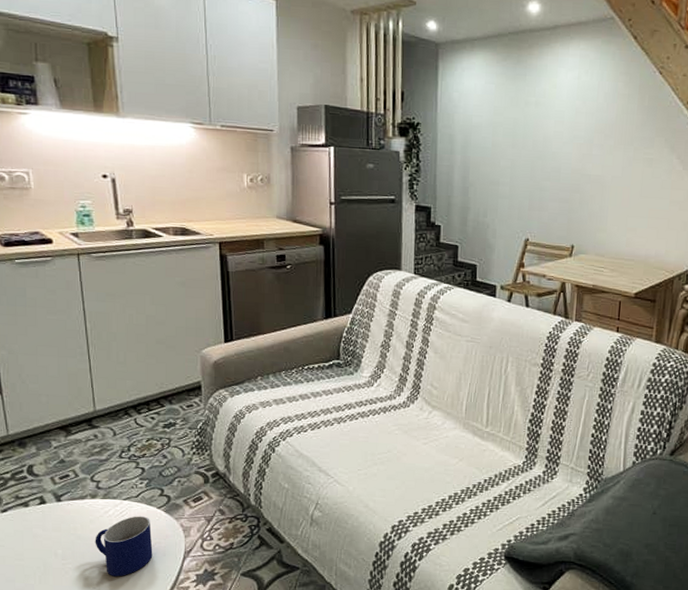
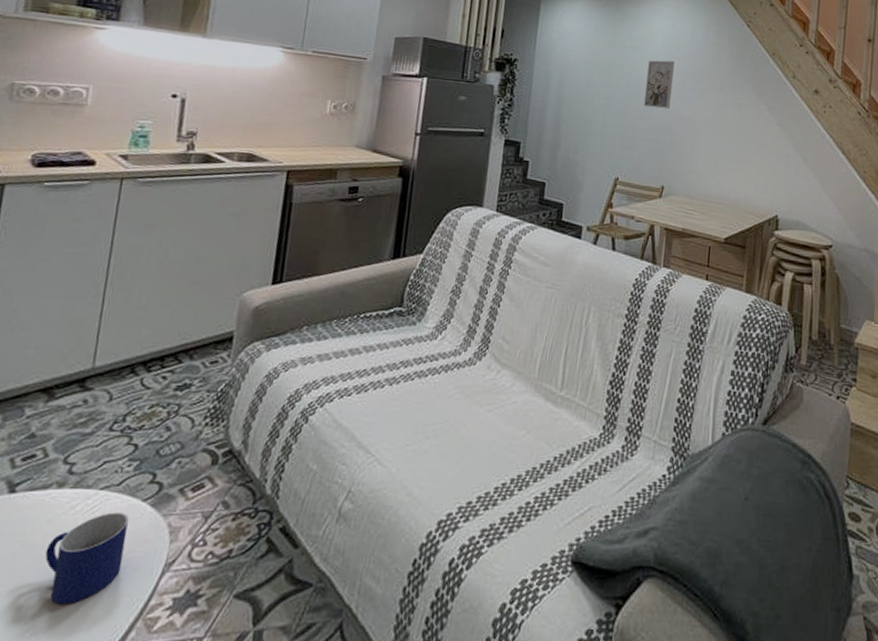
wall art: none [550,116,581,168] -> present [643,60,675,109]

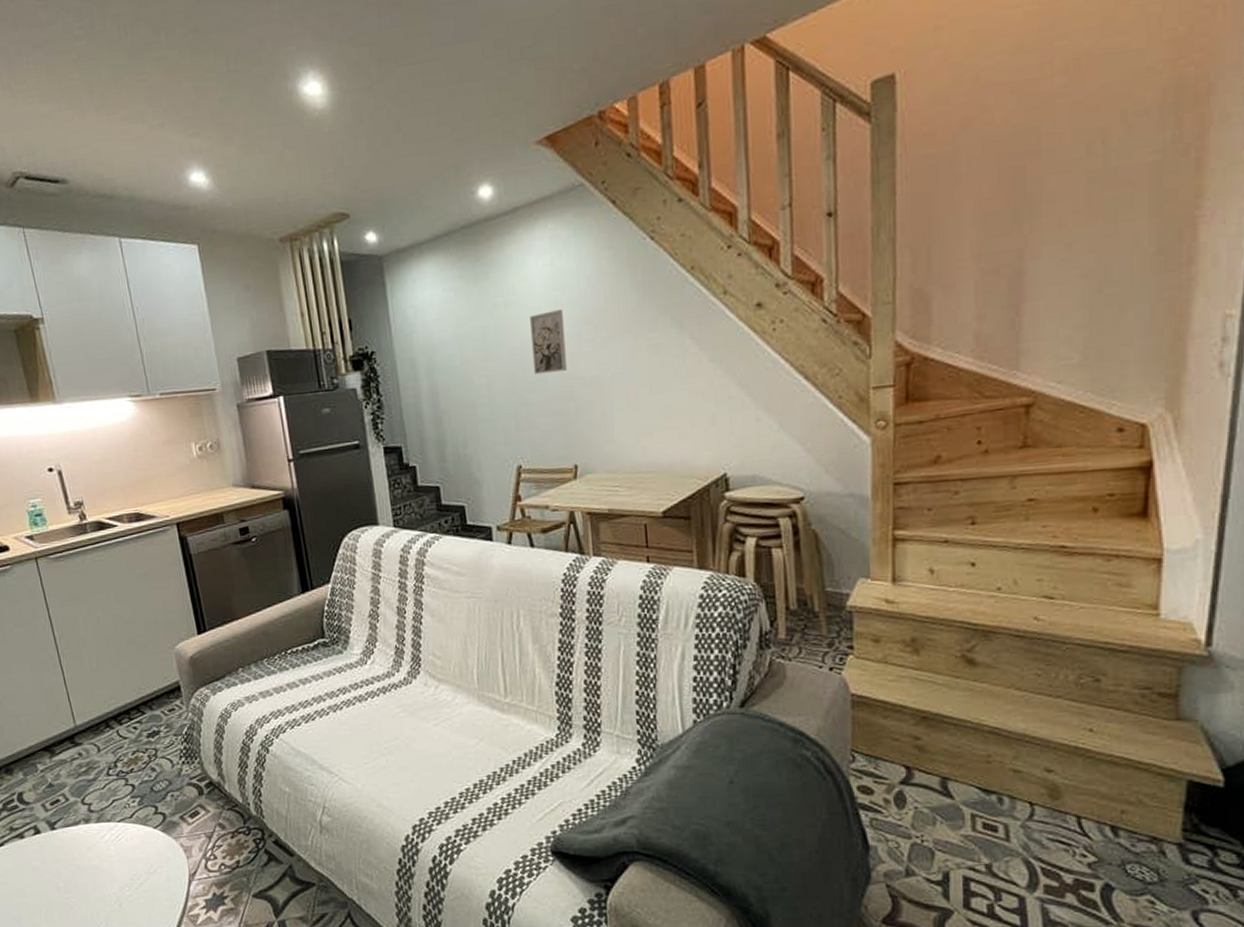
mug: present [45,512,129,605] -> none [95,838,157,908]

